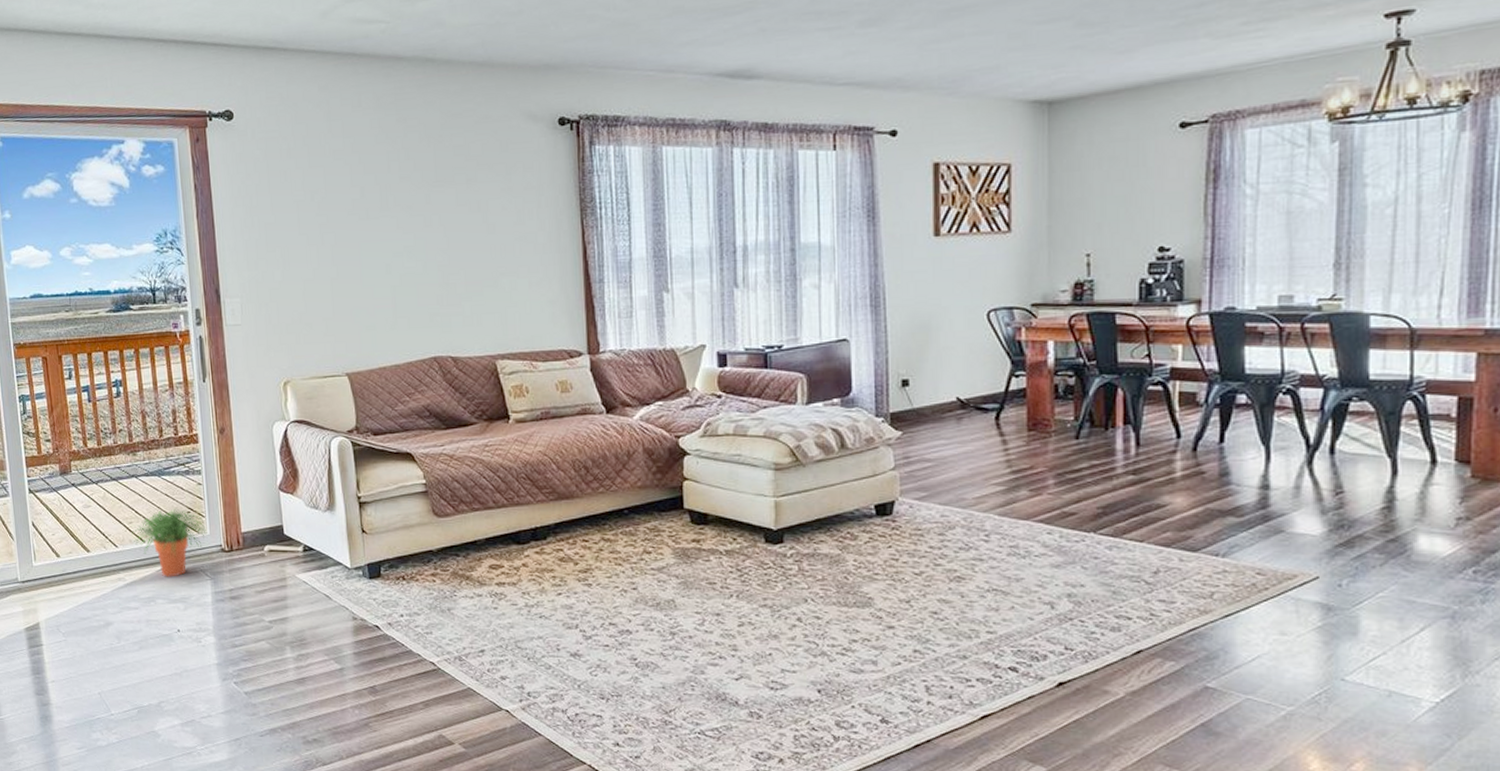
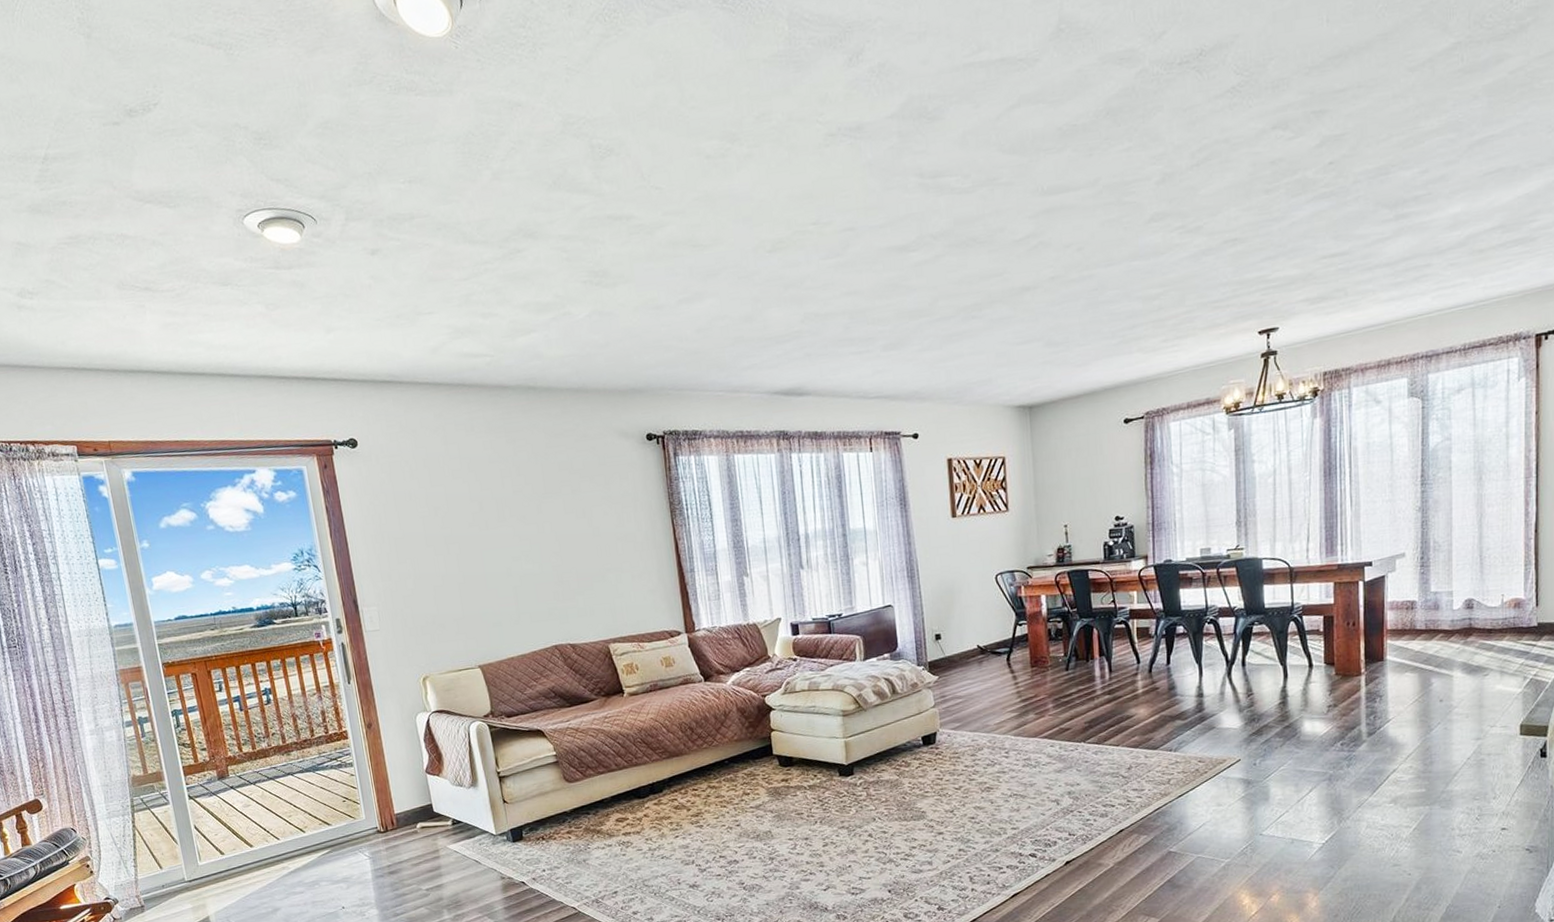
potted plant: present [131,508,206,577] -> none [291,799,362,861]

